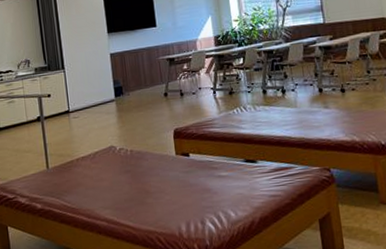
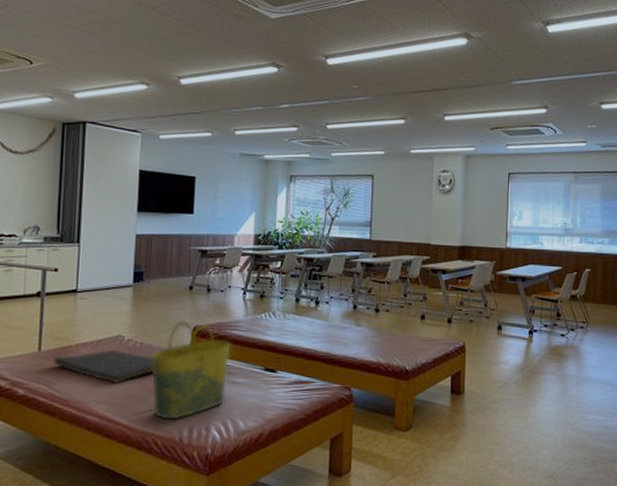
hand towel: none [60,159,145,190] -> present [53,349,153,383]
tote bag: none [140,125,214,219] -> present [149,320,231,421]

